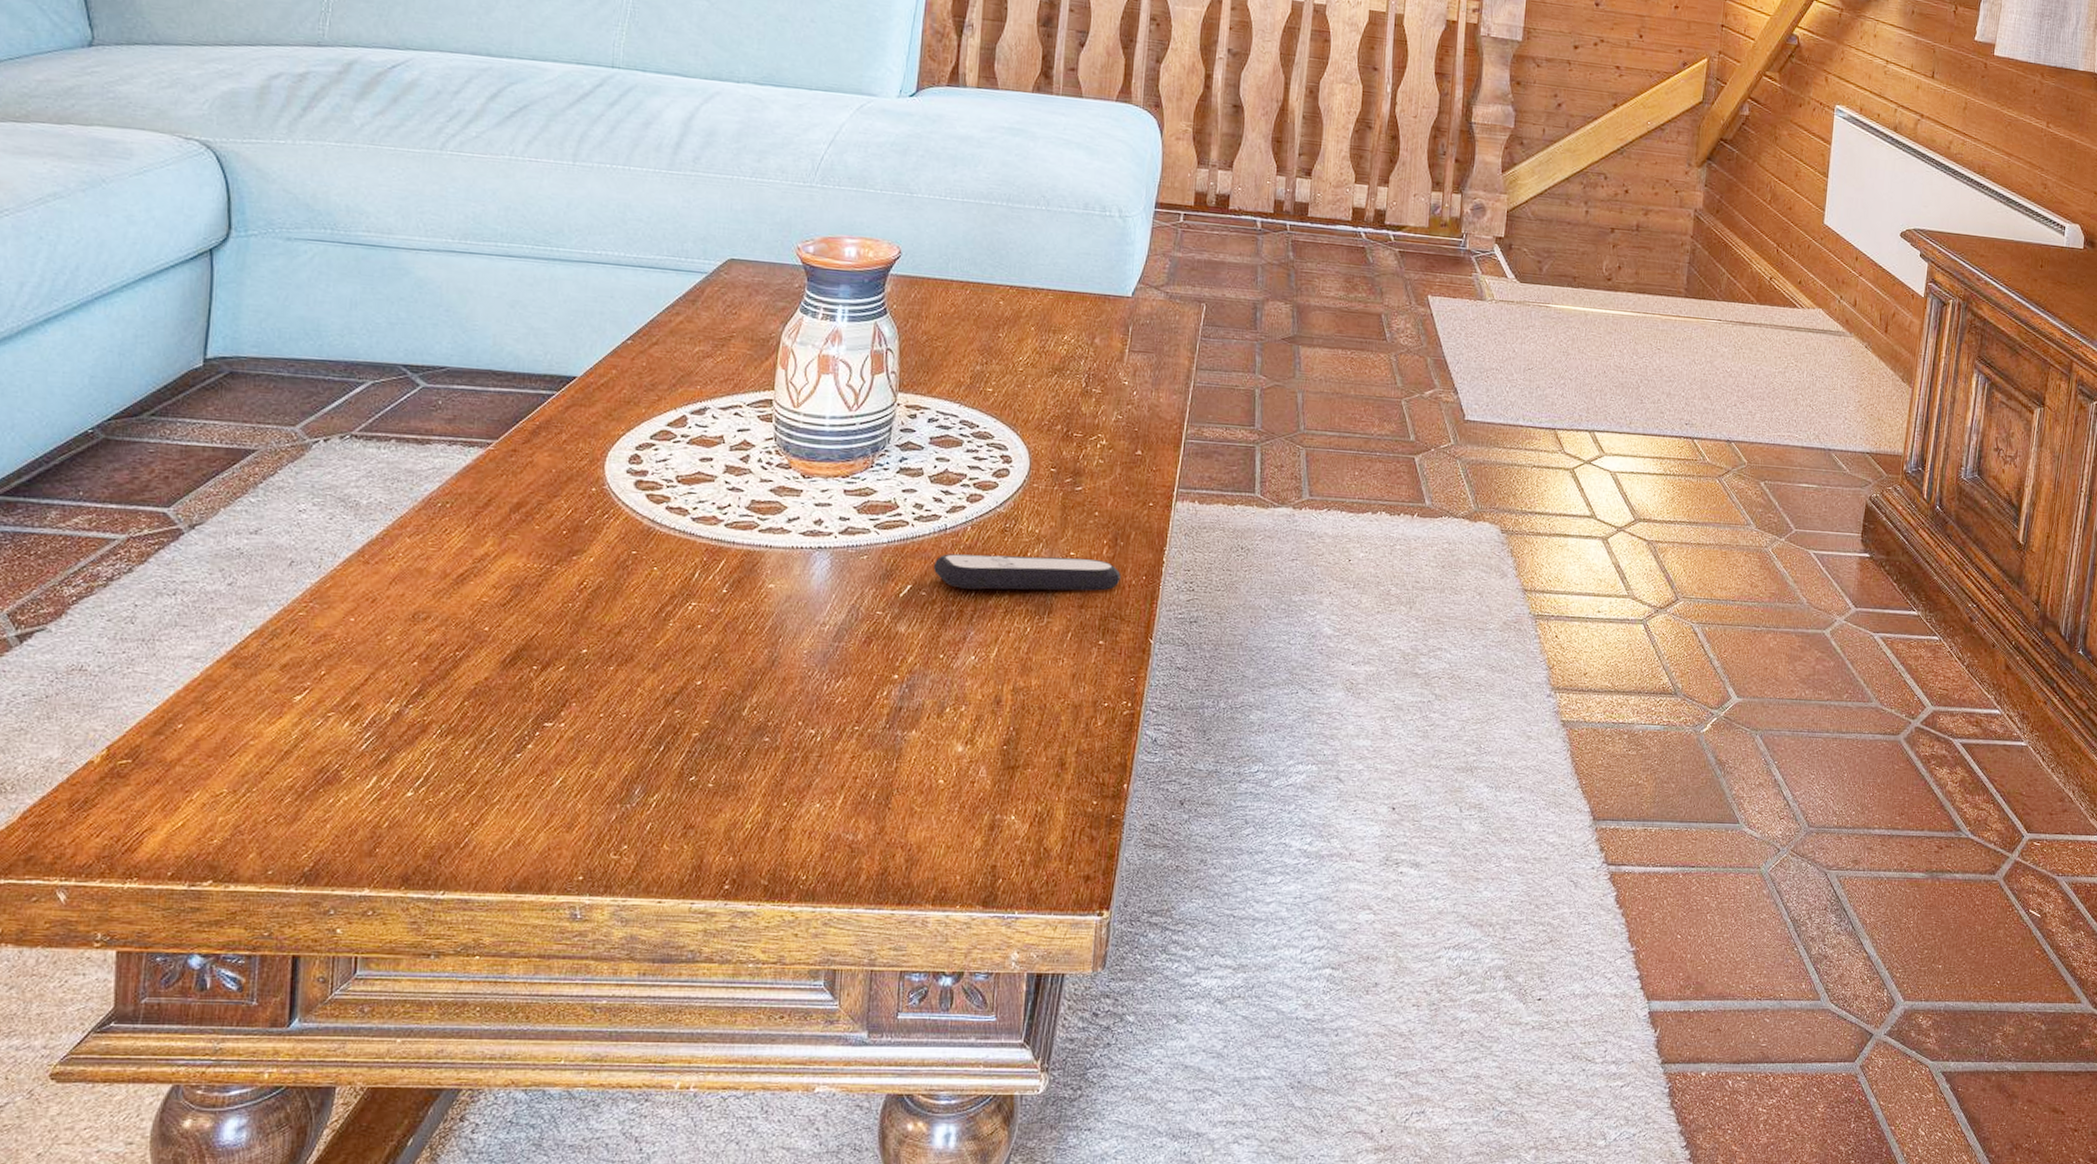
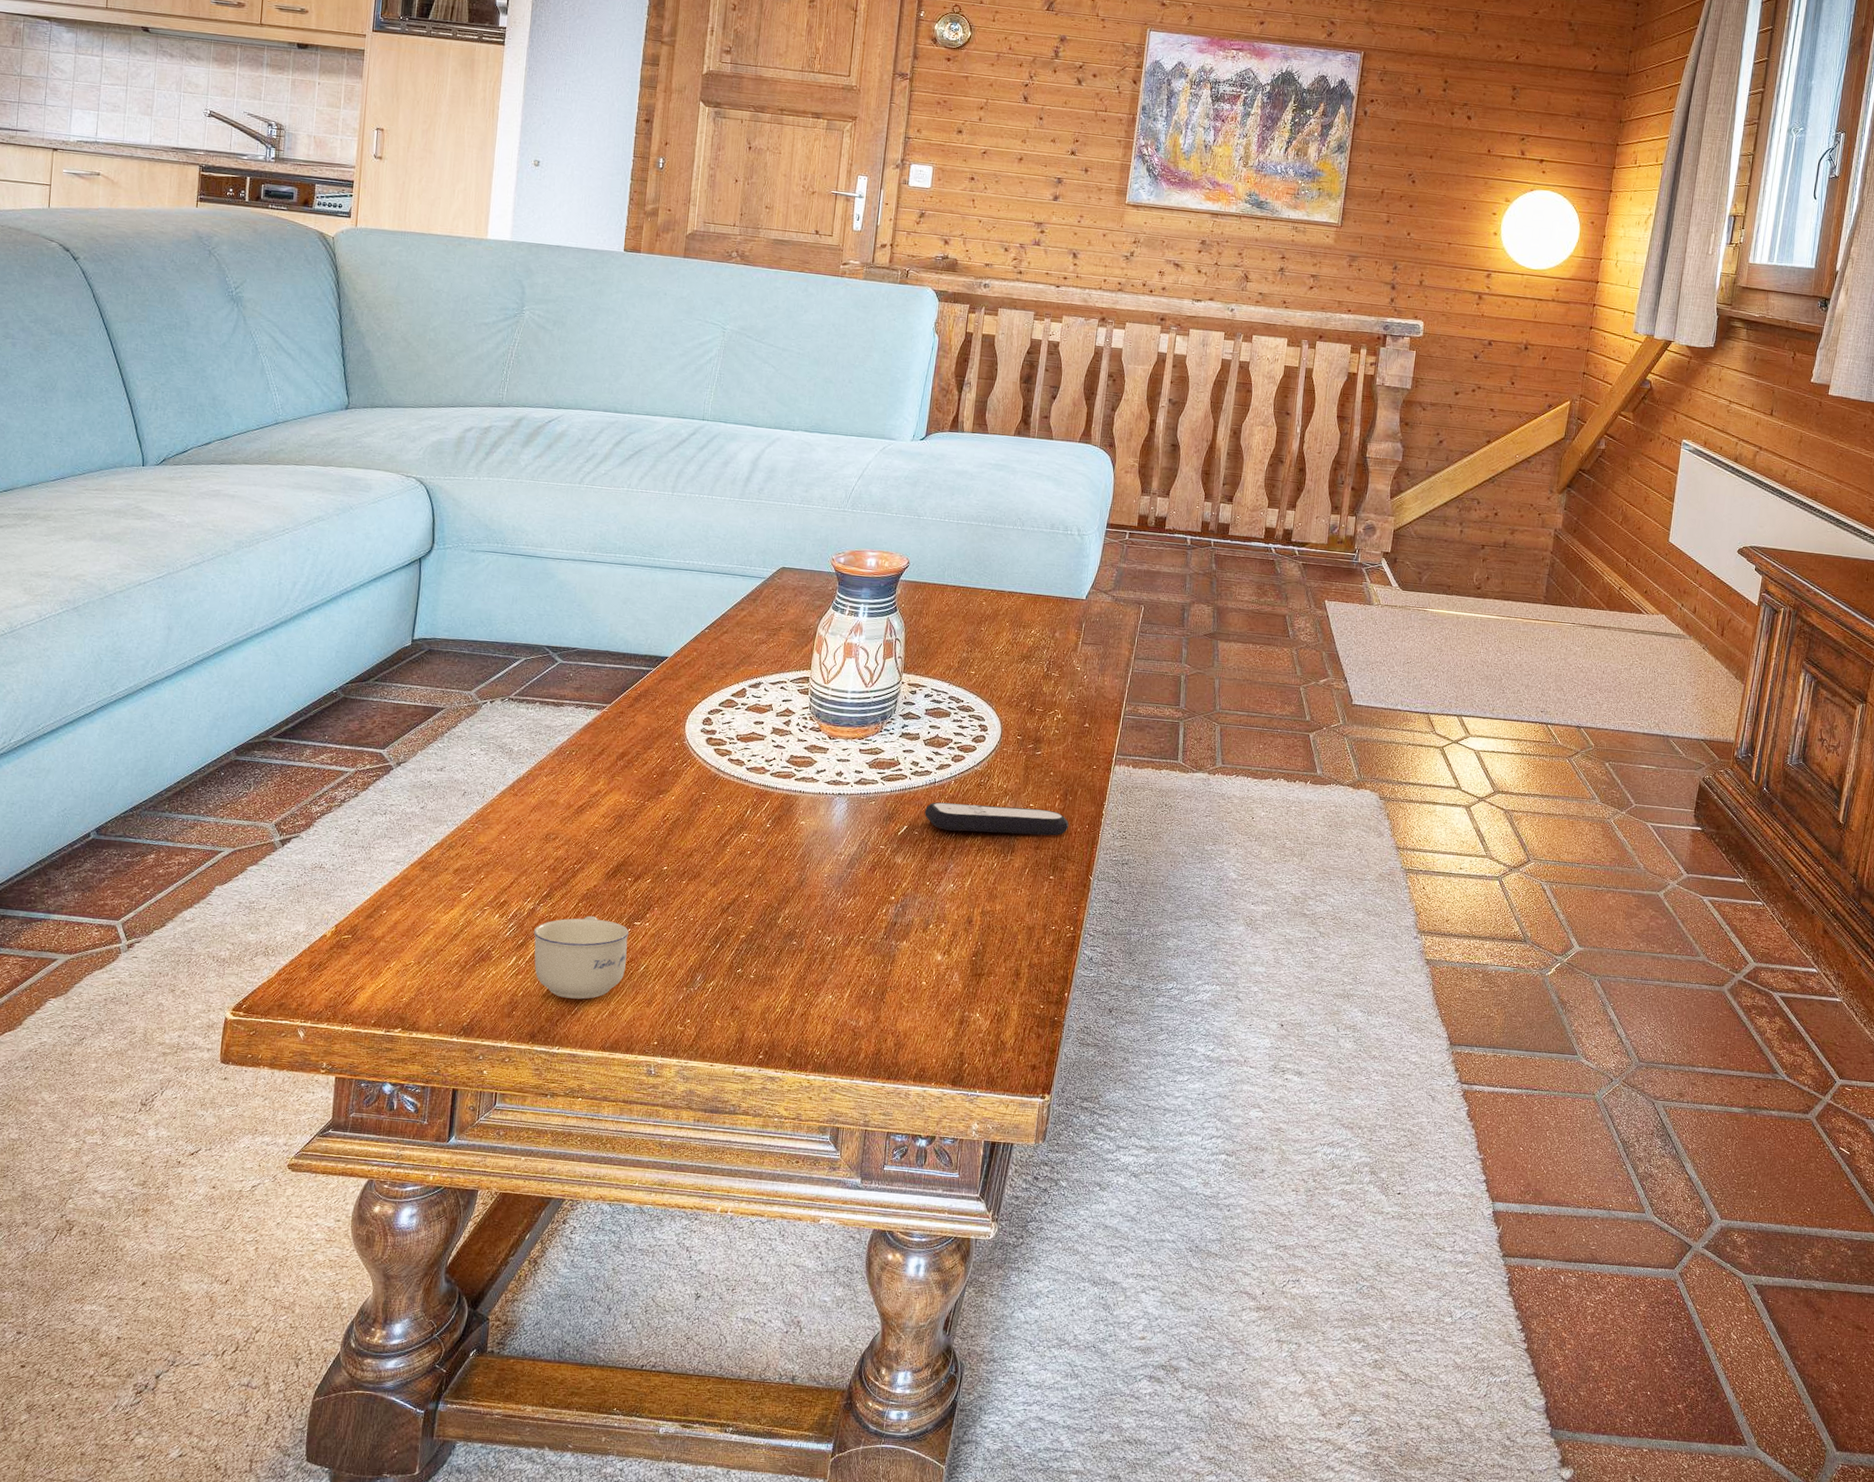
cup: none [400,717,537,827] -> present [533,915,629,1000]

